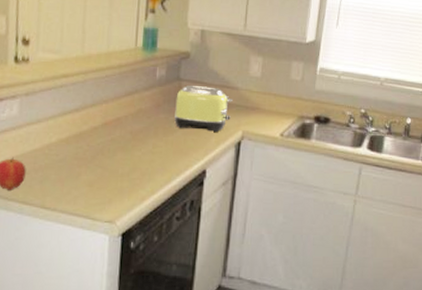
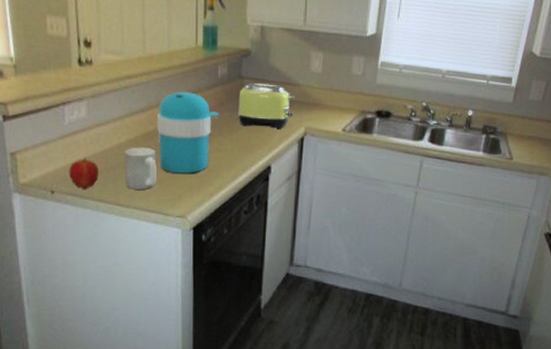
mug: none [53,147,88,192] -> present [124,147,157,190]
coffee maker: none [89,92,156,176] -> present [156,92,219,174]

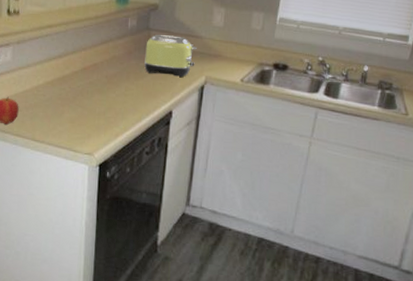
mug: present [124,147,157,190] -> none [41,88,70,128]
coffee maker: present [156,92,219,174] -> none [71,41,128,115]

